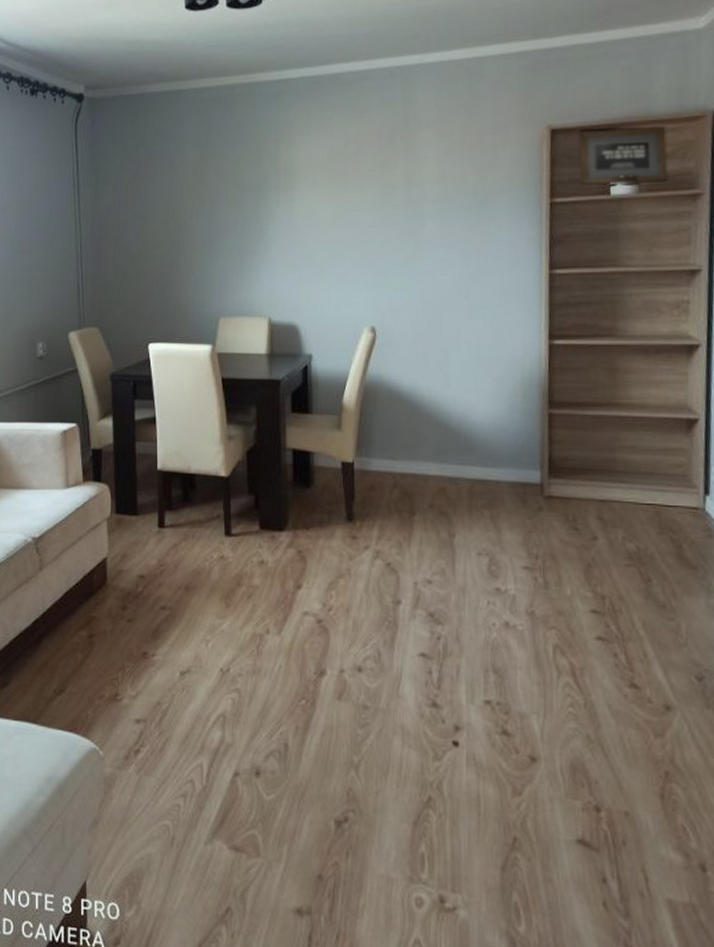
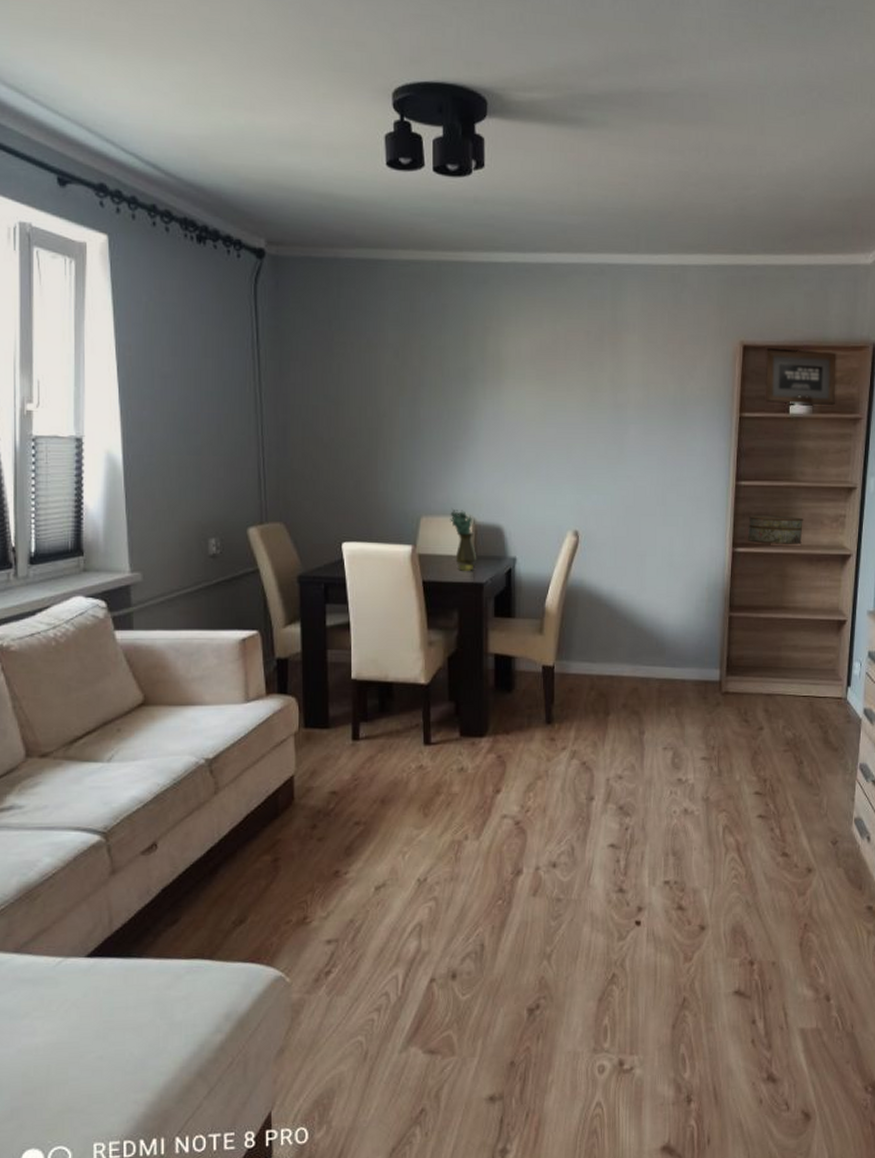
vase: none [246,309,274,368] -> present [450,508,477,571]
decorative box: none [566,304,635,335] -> present [747,515,803,544]

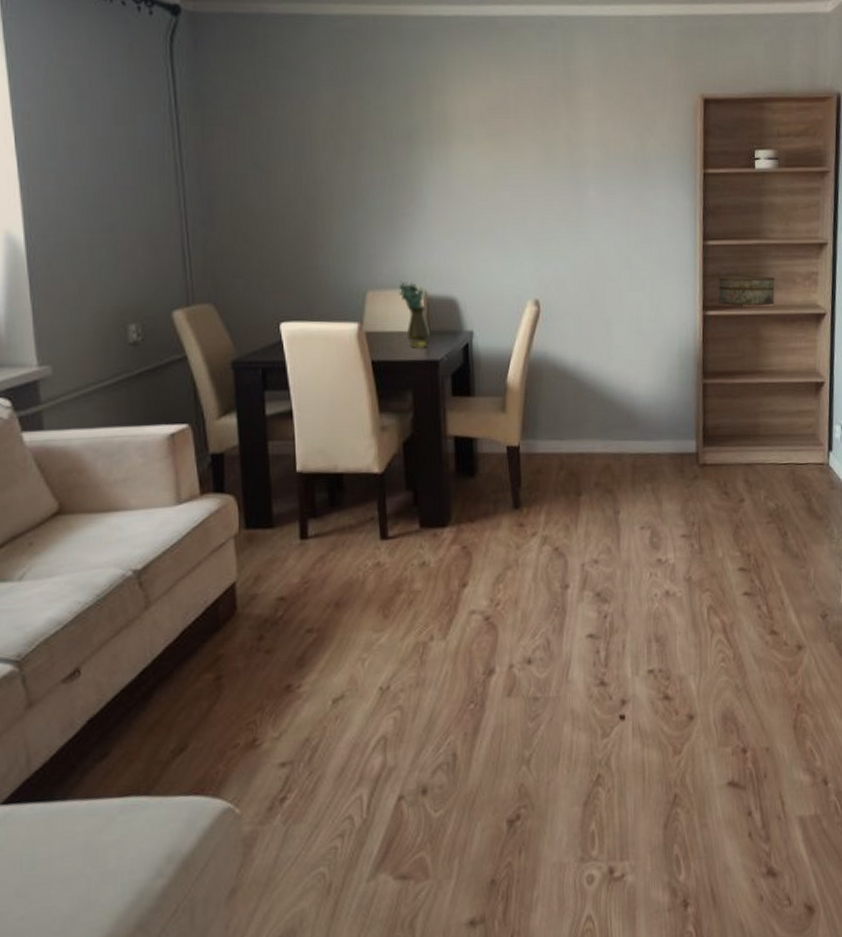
picture frame: present [765,350,835,406] -> none [728,103,801,160]

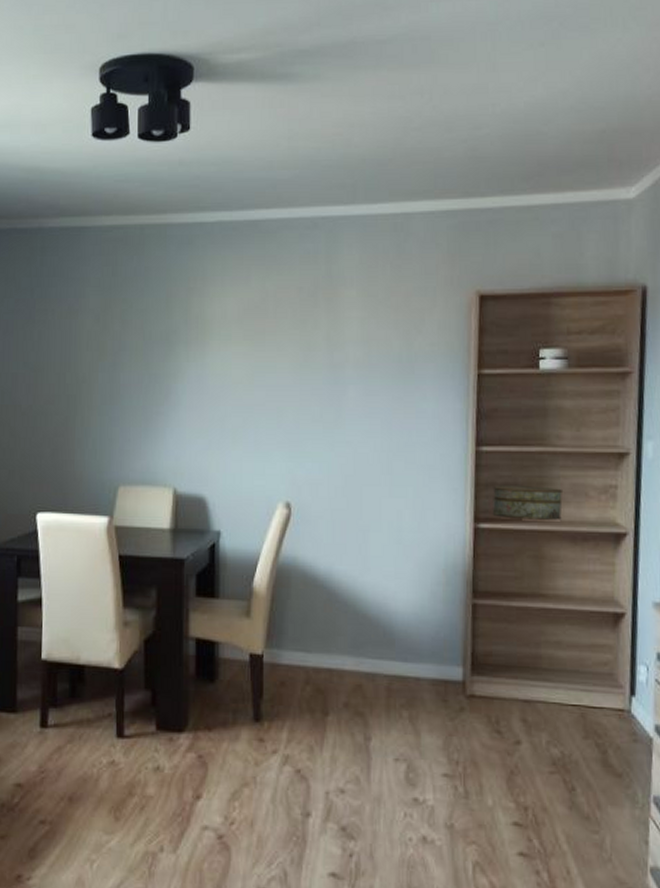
vase: present [399,281,431,348] -> none [149,477,178,545]

